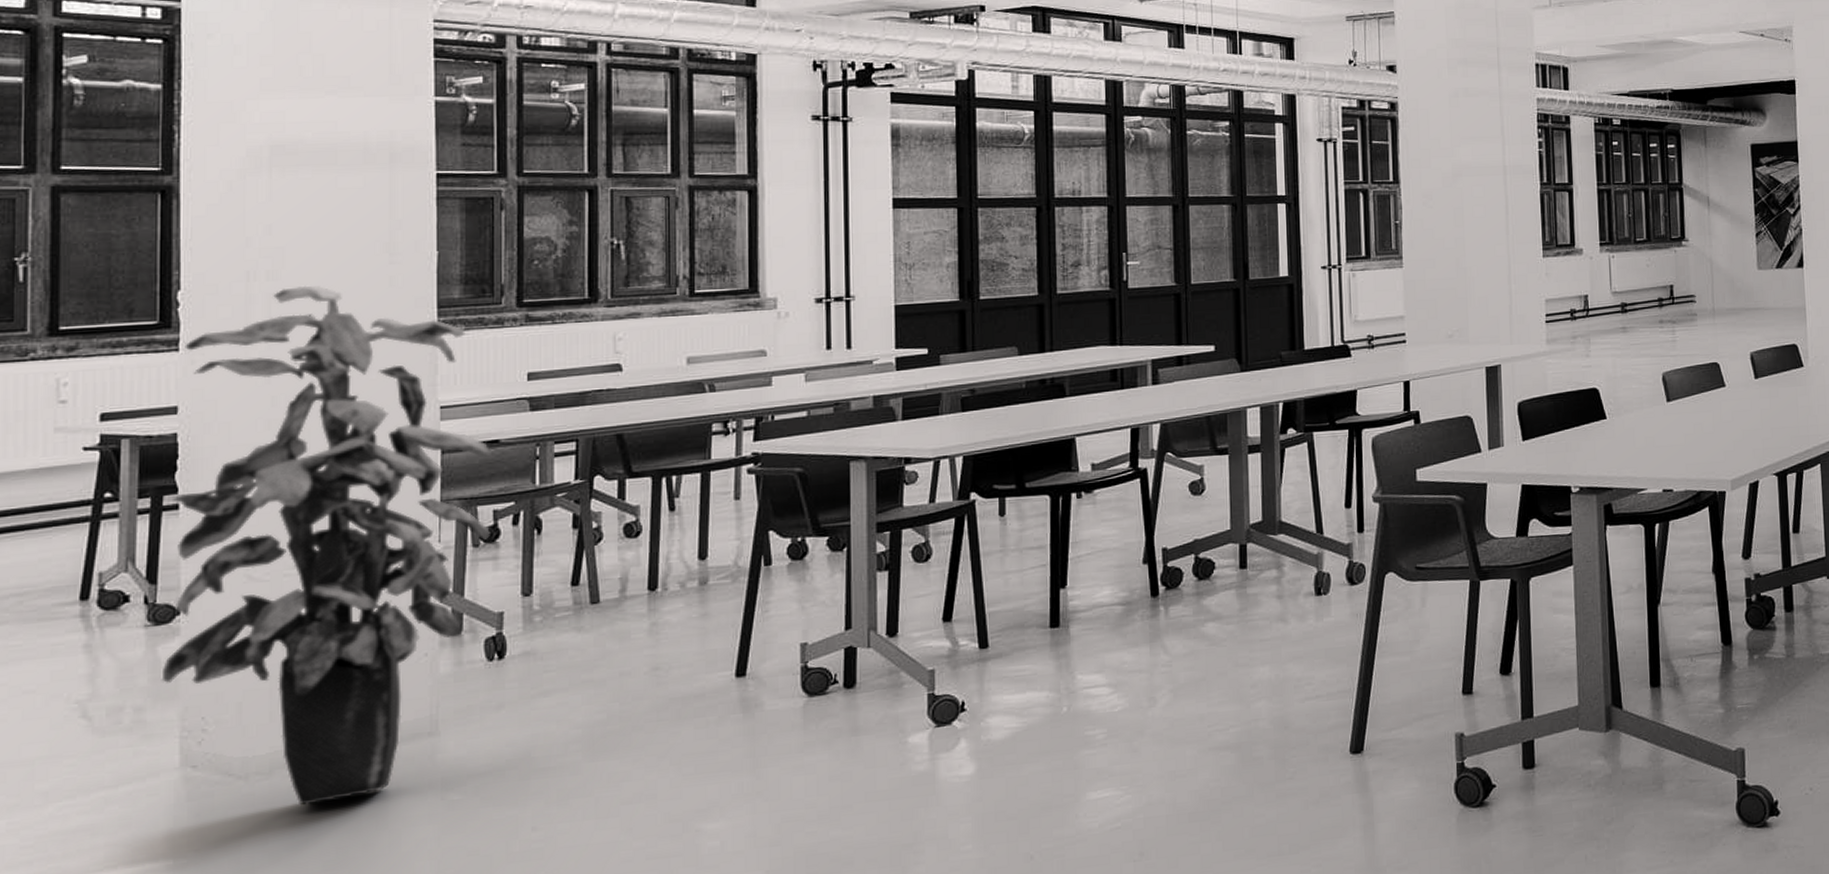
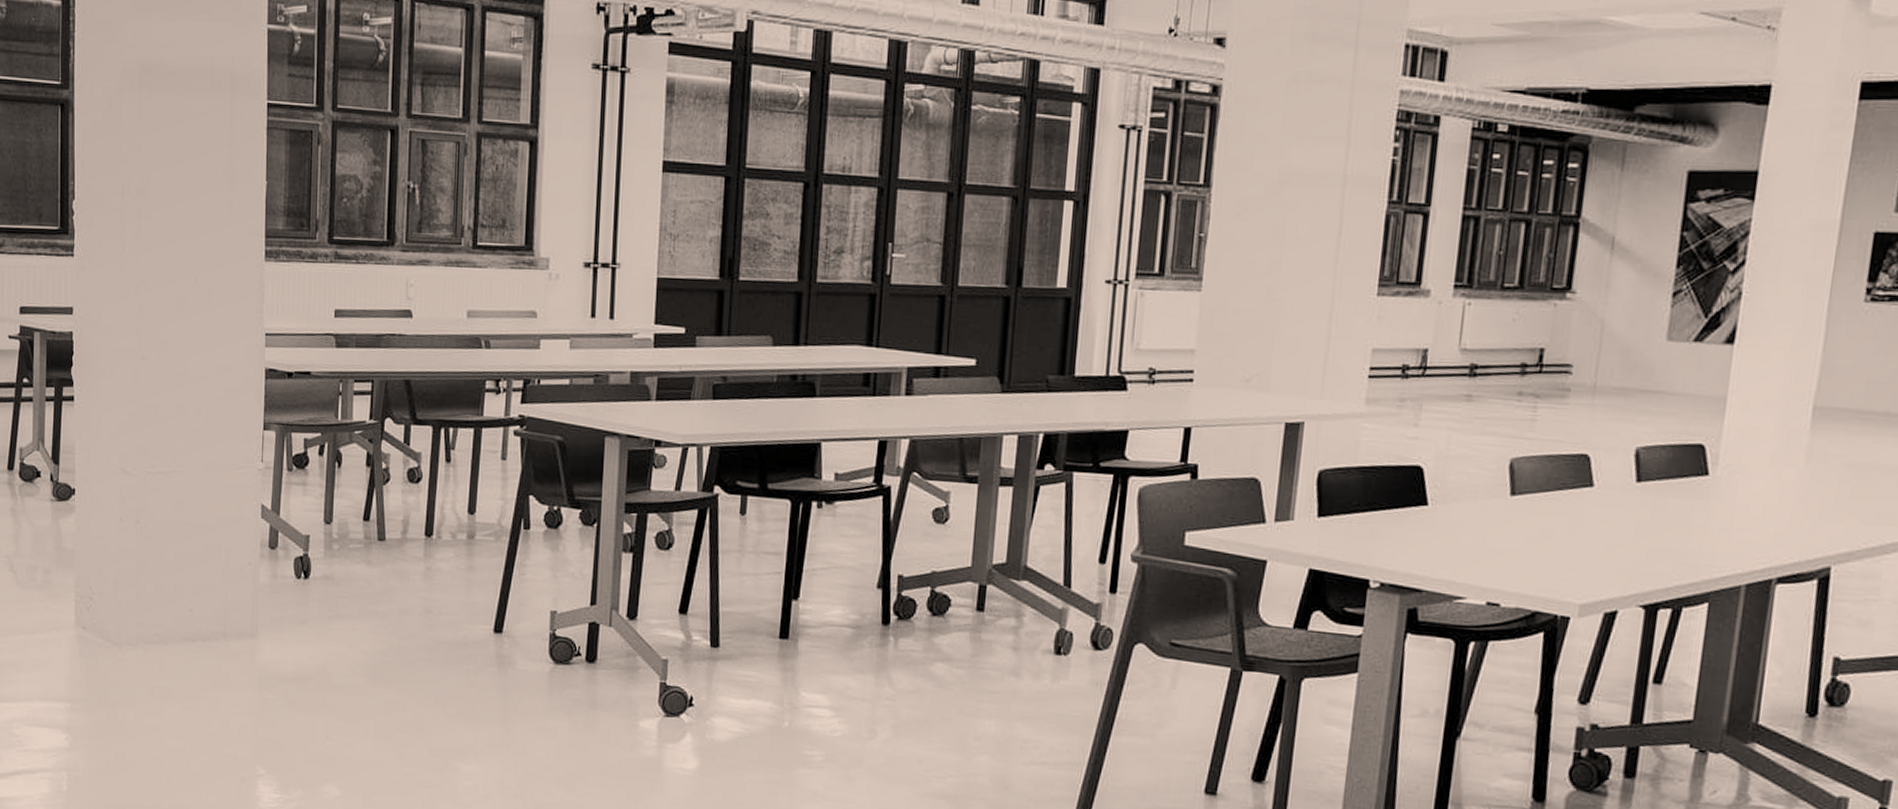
indoor plant: present [161,285,490,806] -> none [62,204,303,679]

